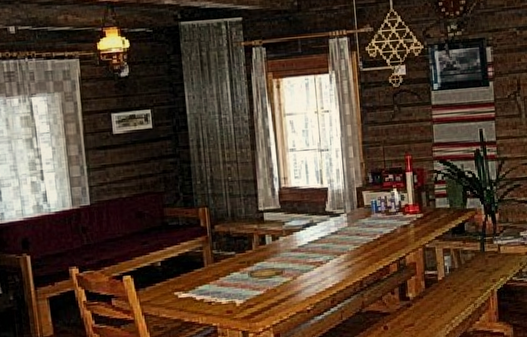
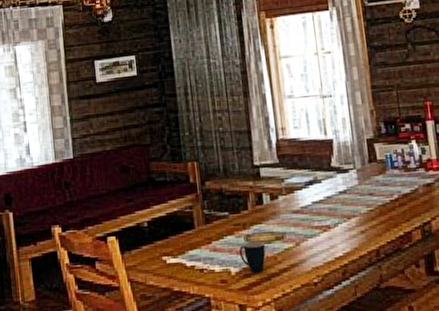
mug: none [243,276,267,303] -> present [239,241,266,272]

